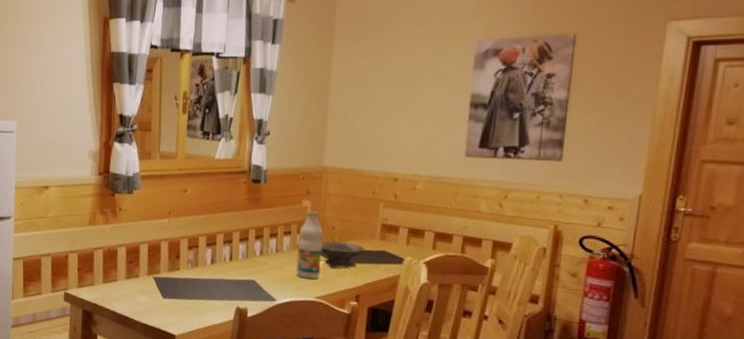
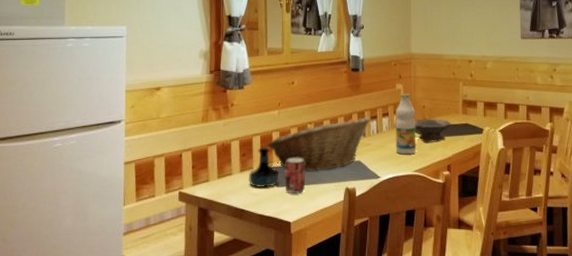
tequila bottle: none [133,256,166,298] -> present [248,147,279,189]
fruit basket: none [154,233,271,287] -> present [267,116,371,171]
beverage can: none [171,270,194,307] -> present [285,158,305,193]

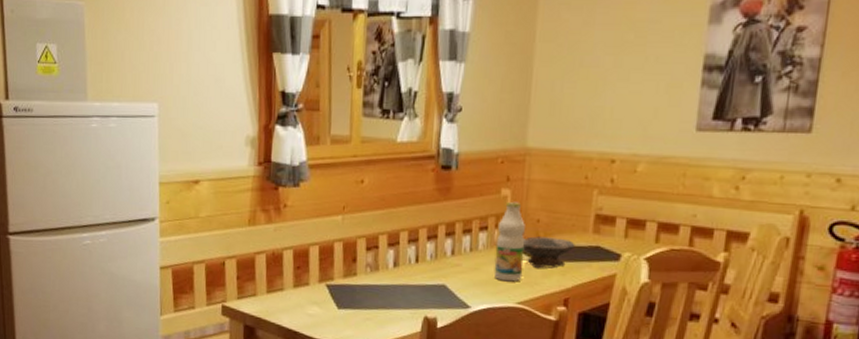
tequila bottle: present [248,147,279,189] -> none [302,260,341,309]
fruit basket: present [267,116,371,171] -> none [326,229,464,294]
beverage can: present [285,158,305,193] -> none [348,275,374,319]

